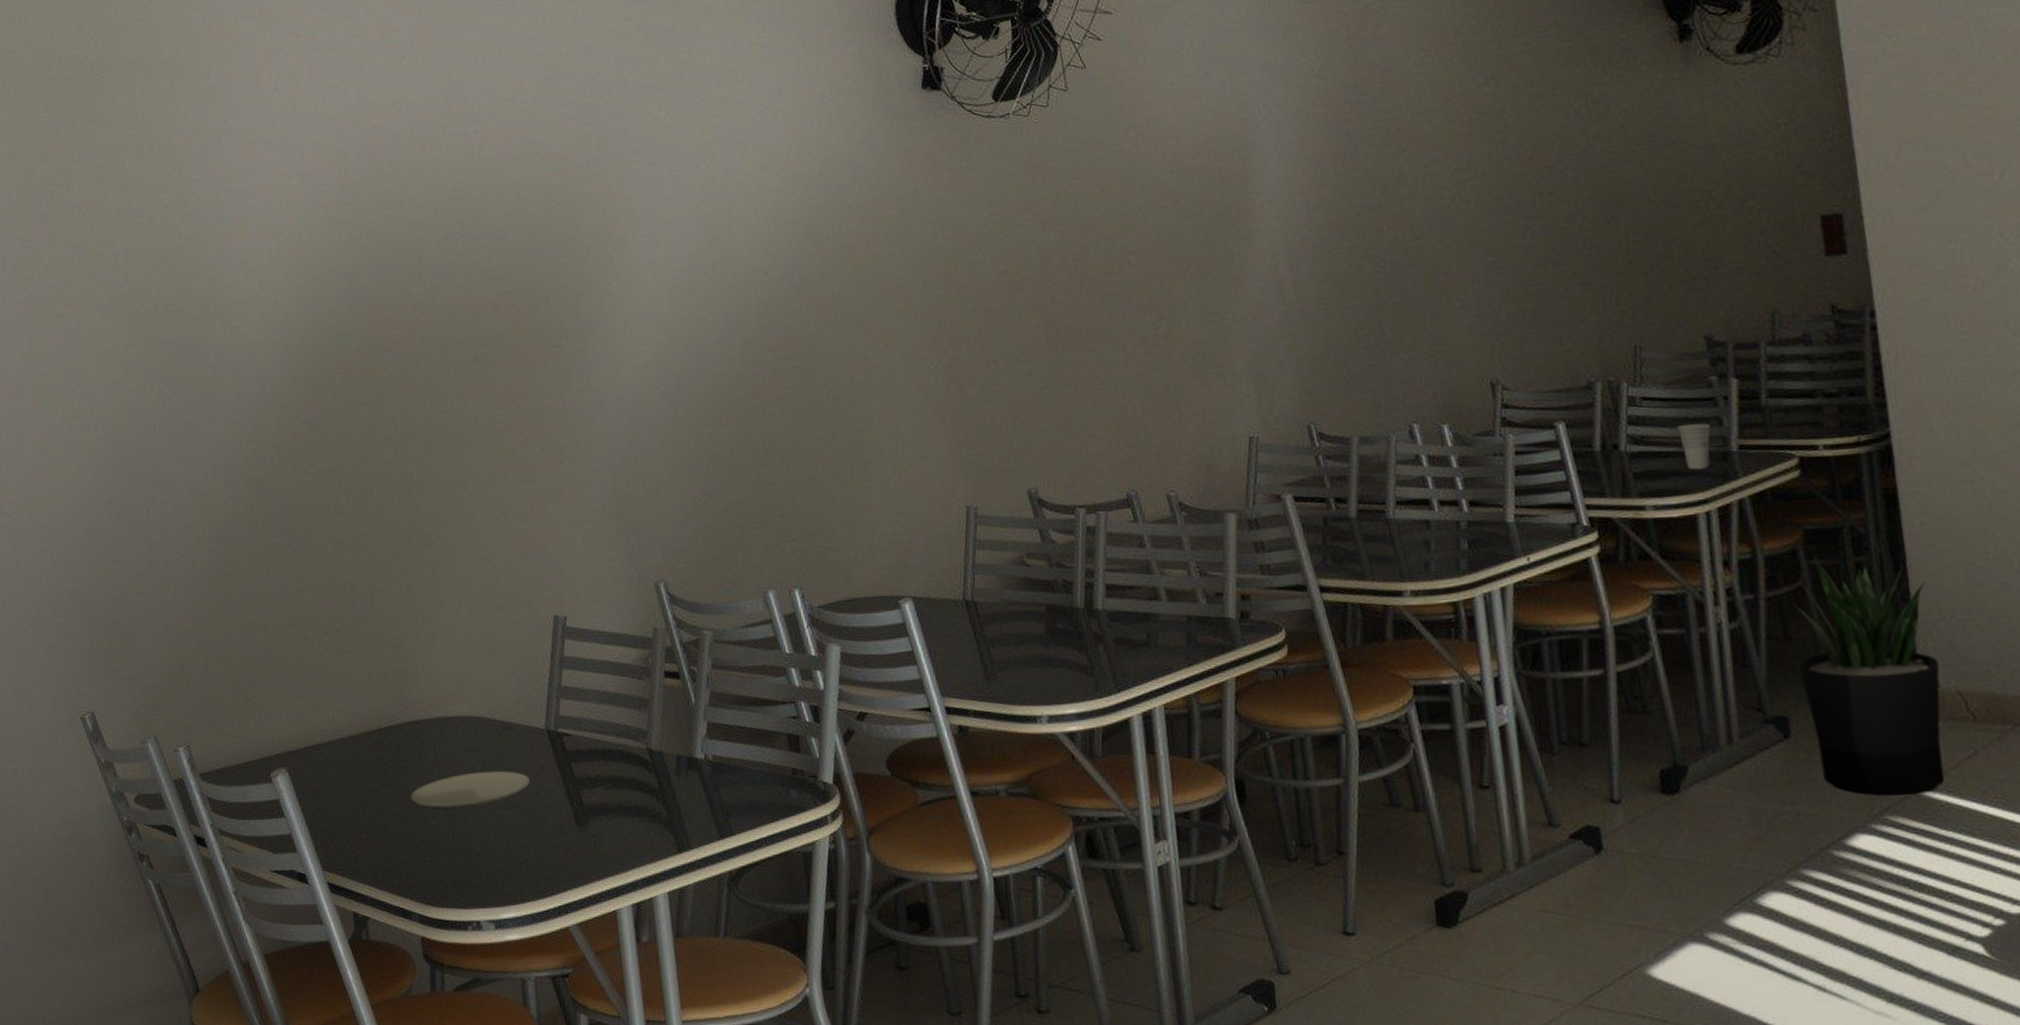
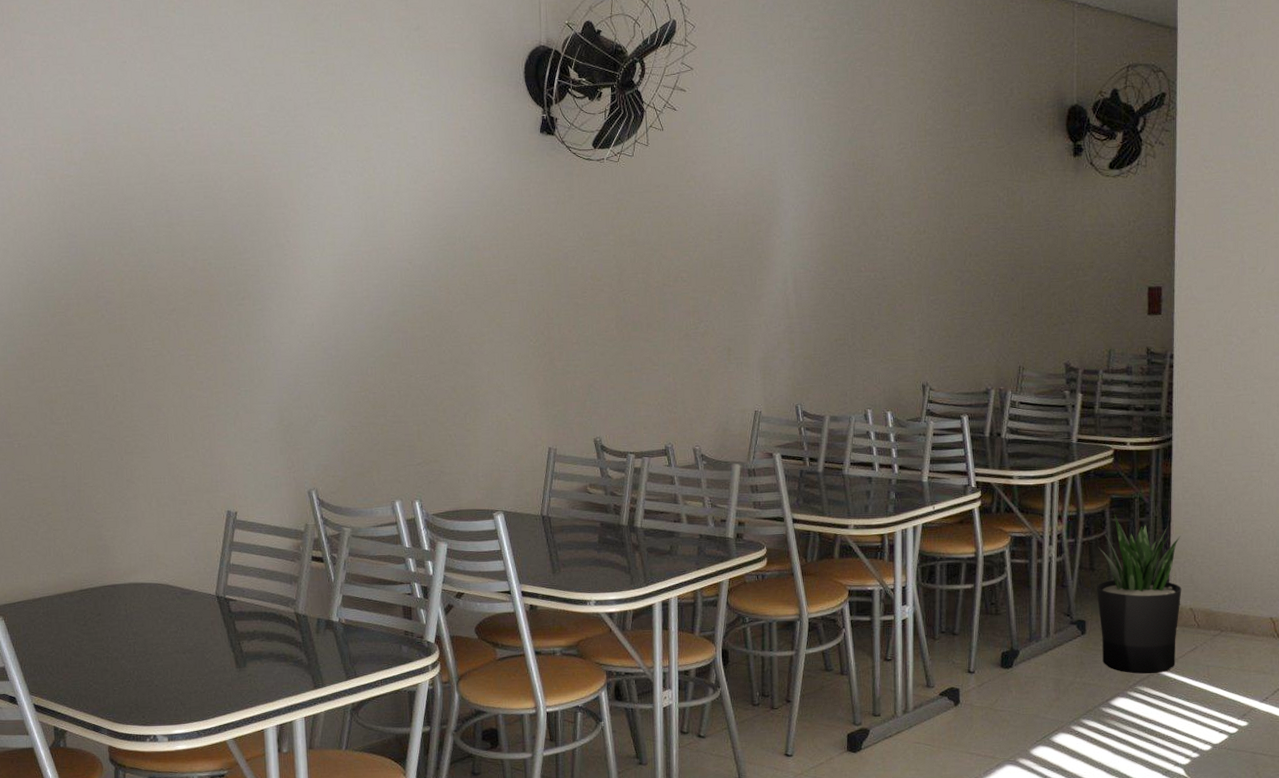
plate: present [410,771,530,809] -> none [104,624,201,652]
cup: present [1676,423,1711,470] -> none [1039,422,1061,454]

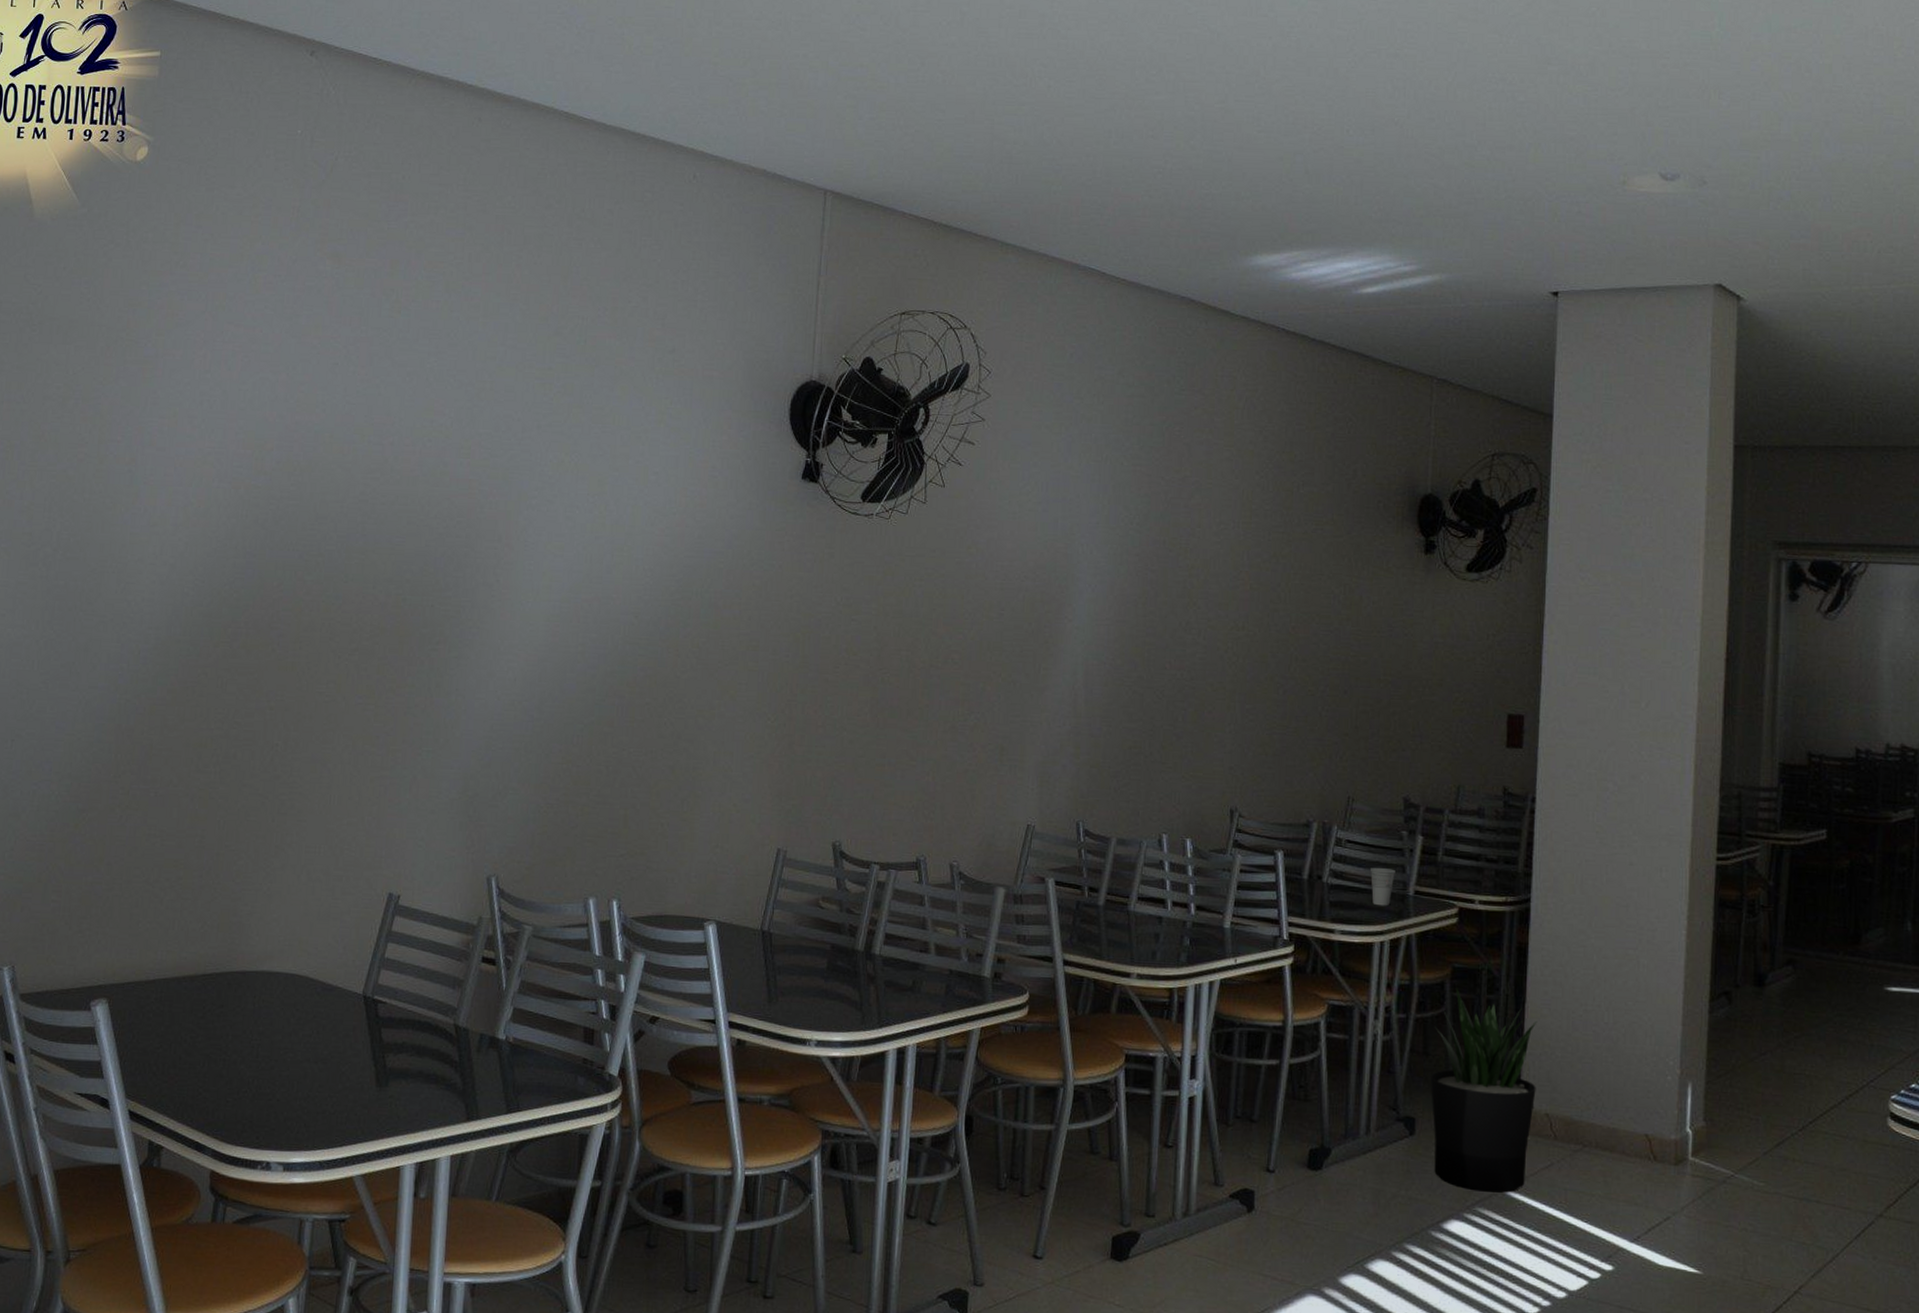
cup: none [1039,422,1061,454] -> present [1369,867,1395,906]

